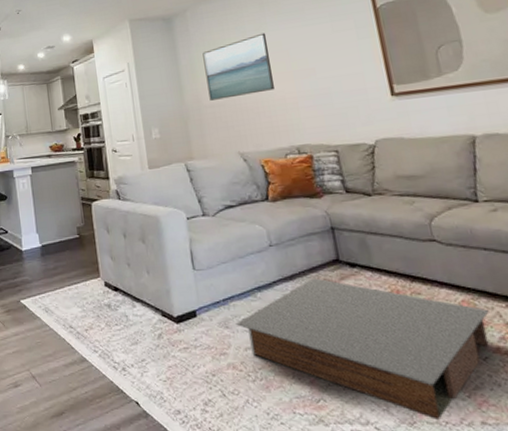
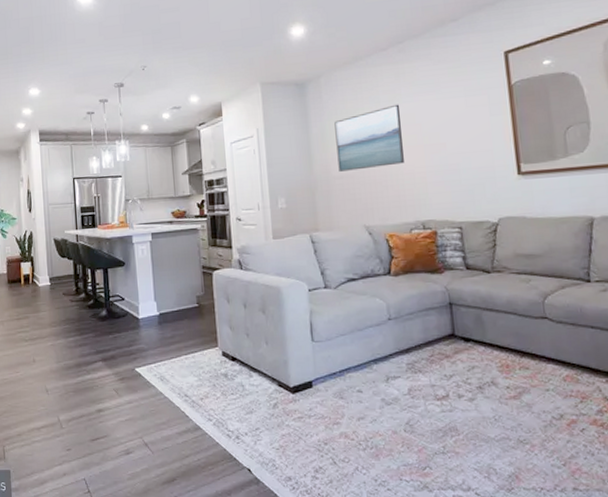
coffee table: present [236,278,489,421] -> none [351,351,590,487]

